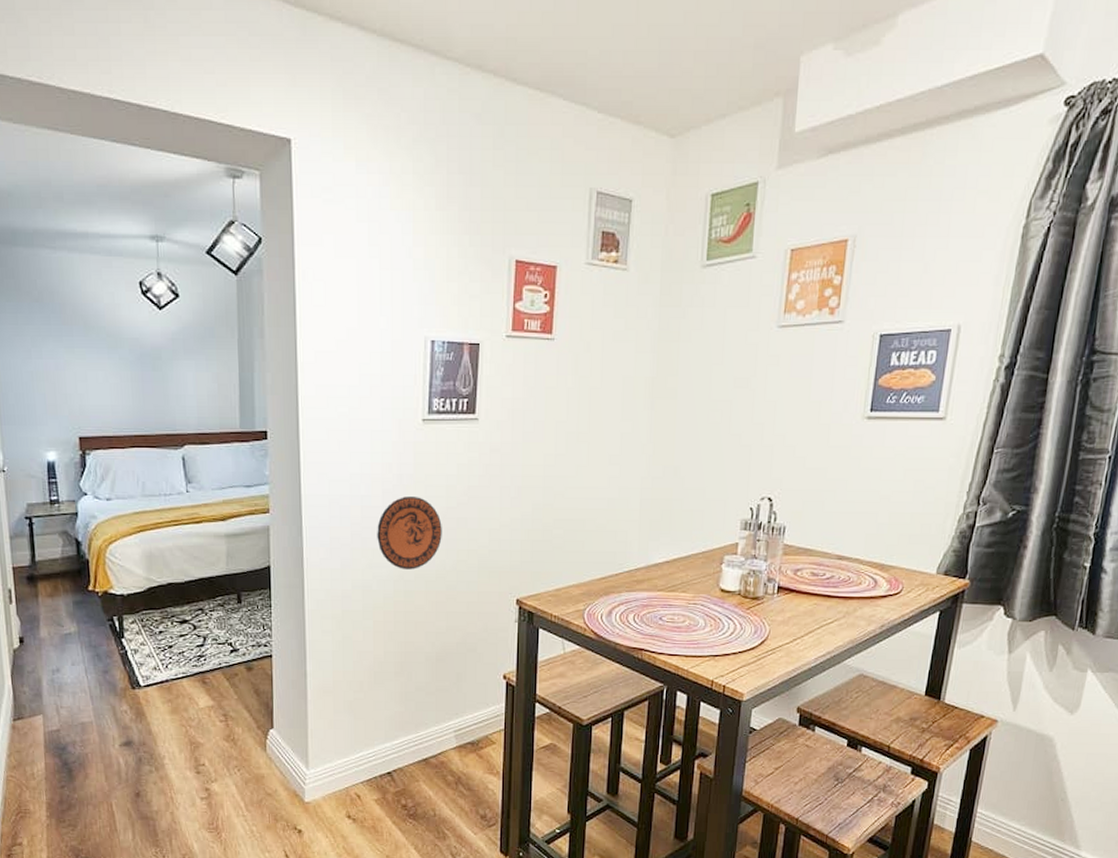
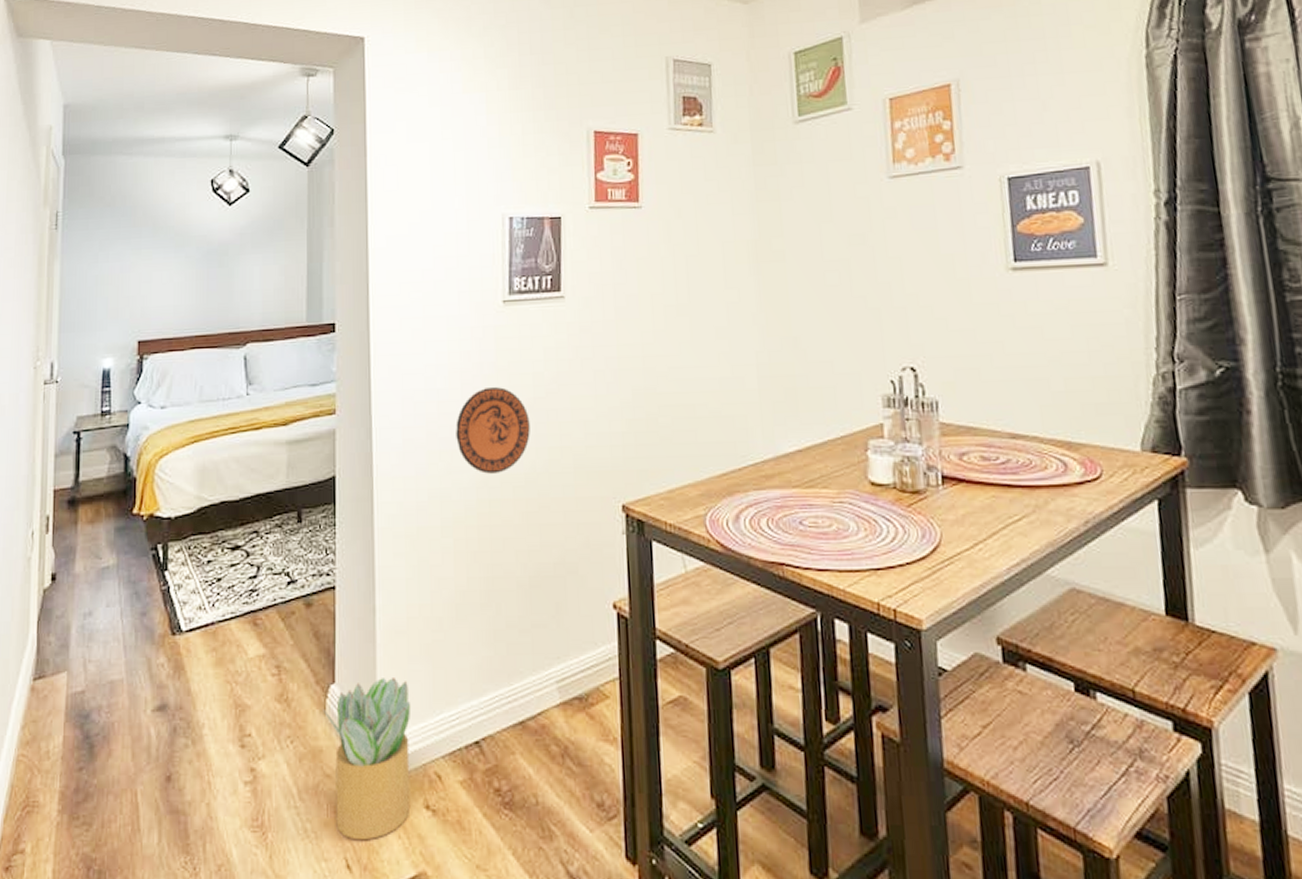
potted plant: none [264,725,337,839] -> present [323,678,411,841]

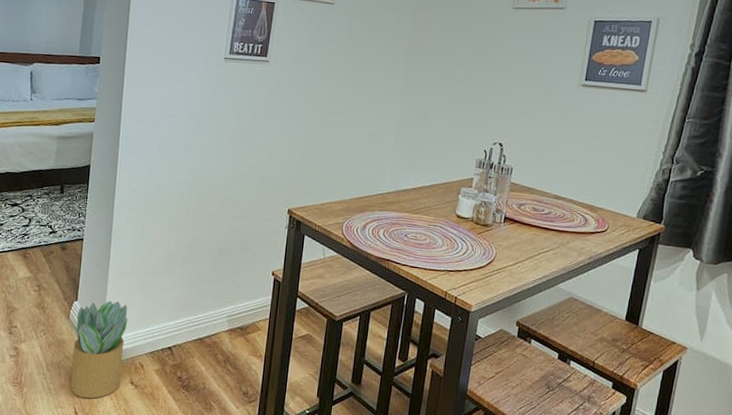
decorative plate: present [456,387,530,474] -> none [179,118,233,178]

